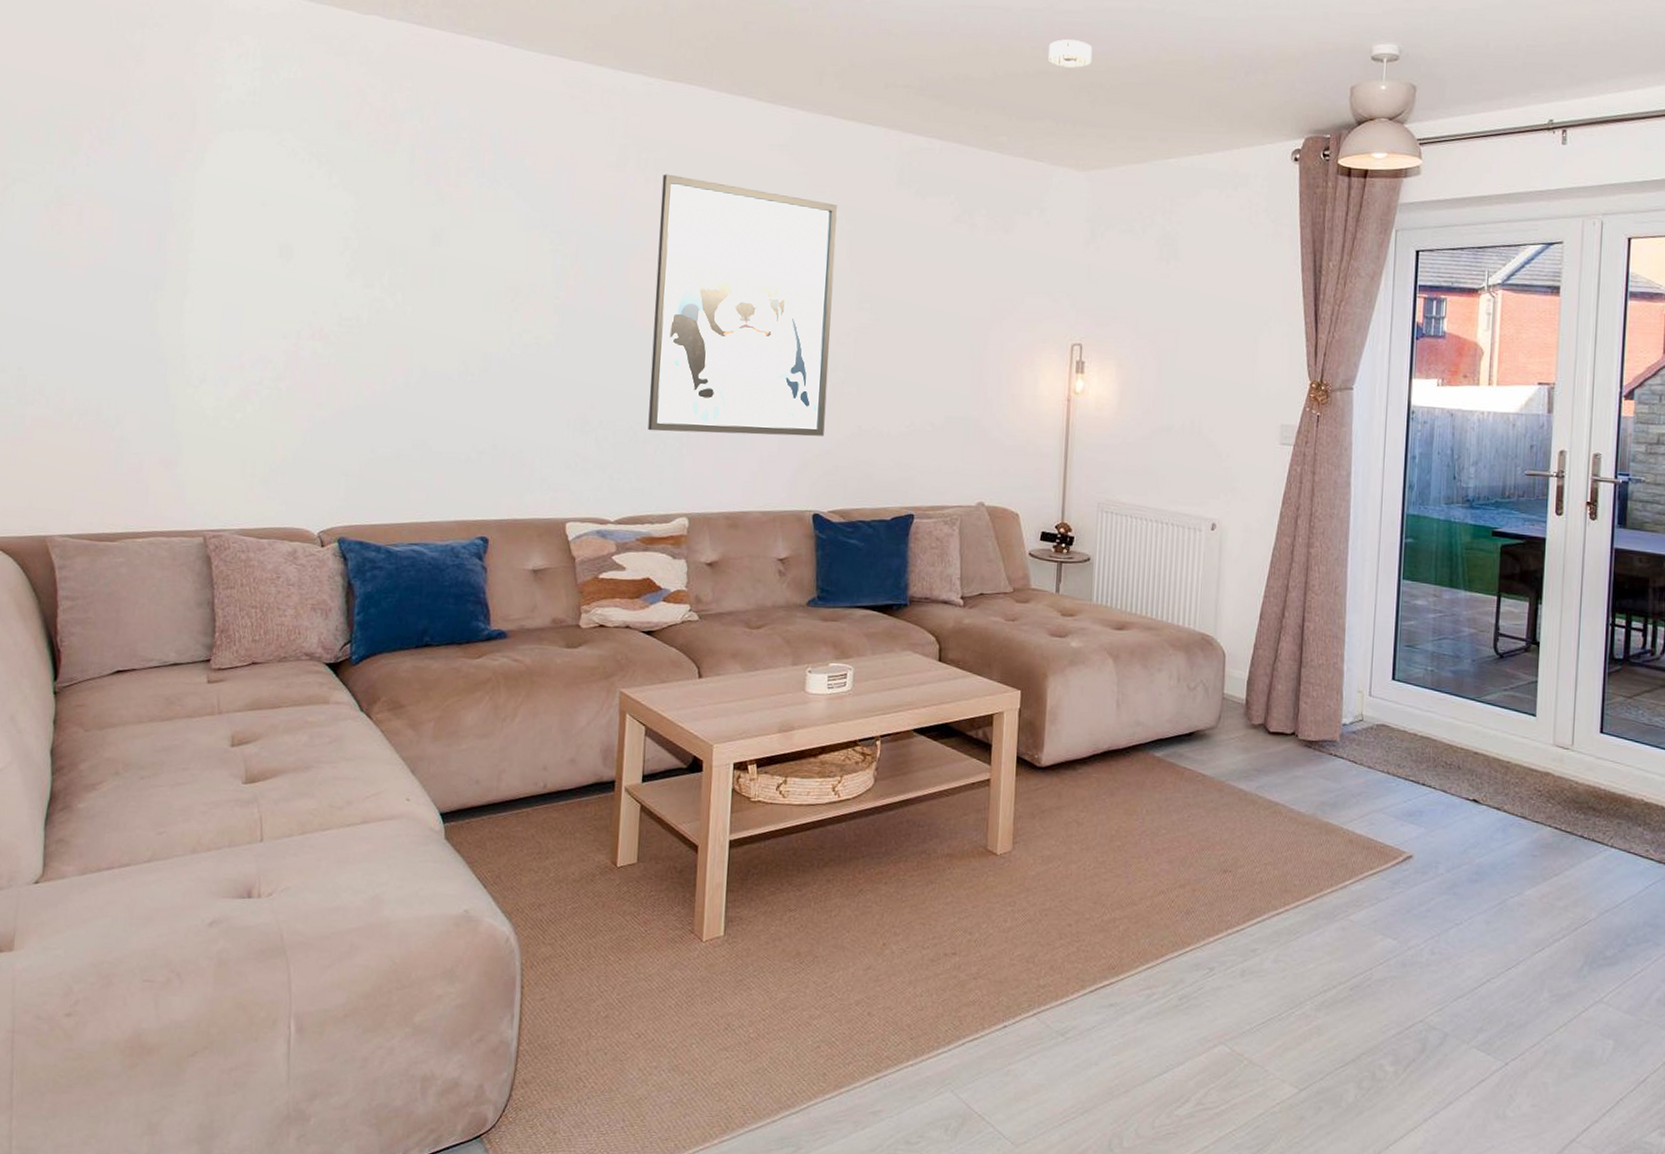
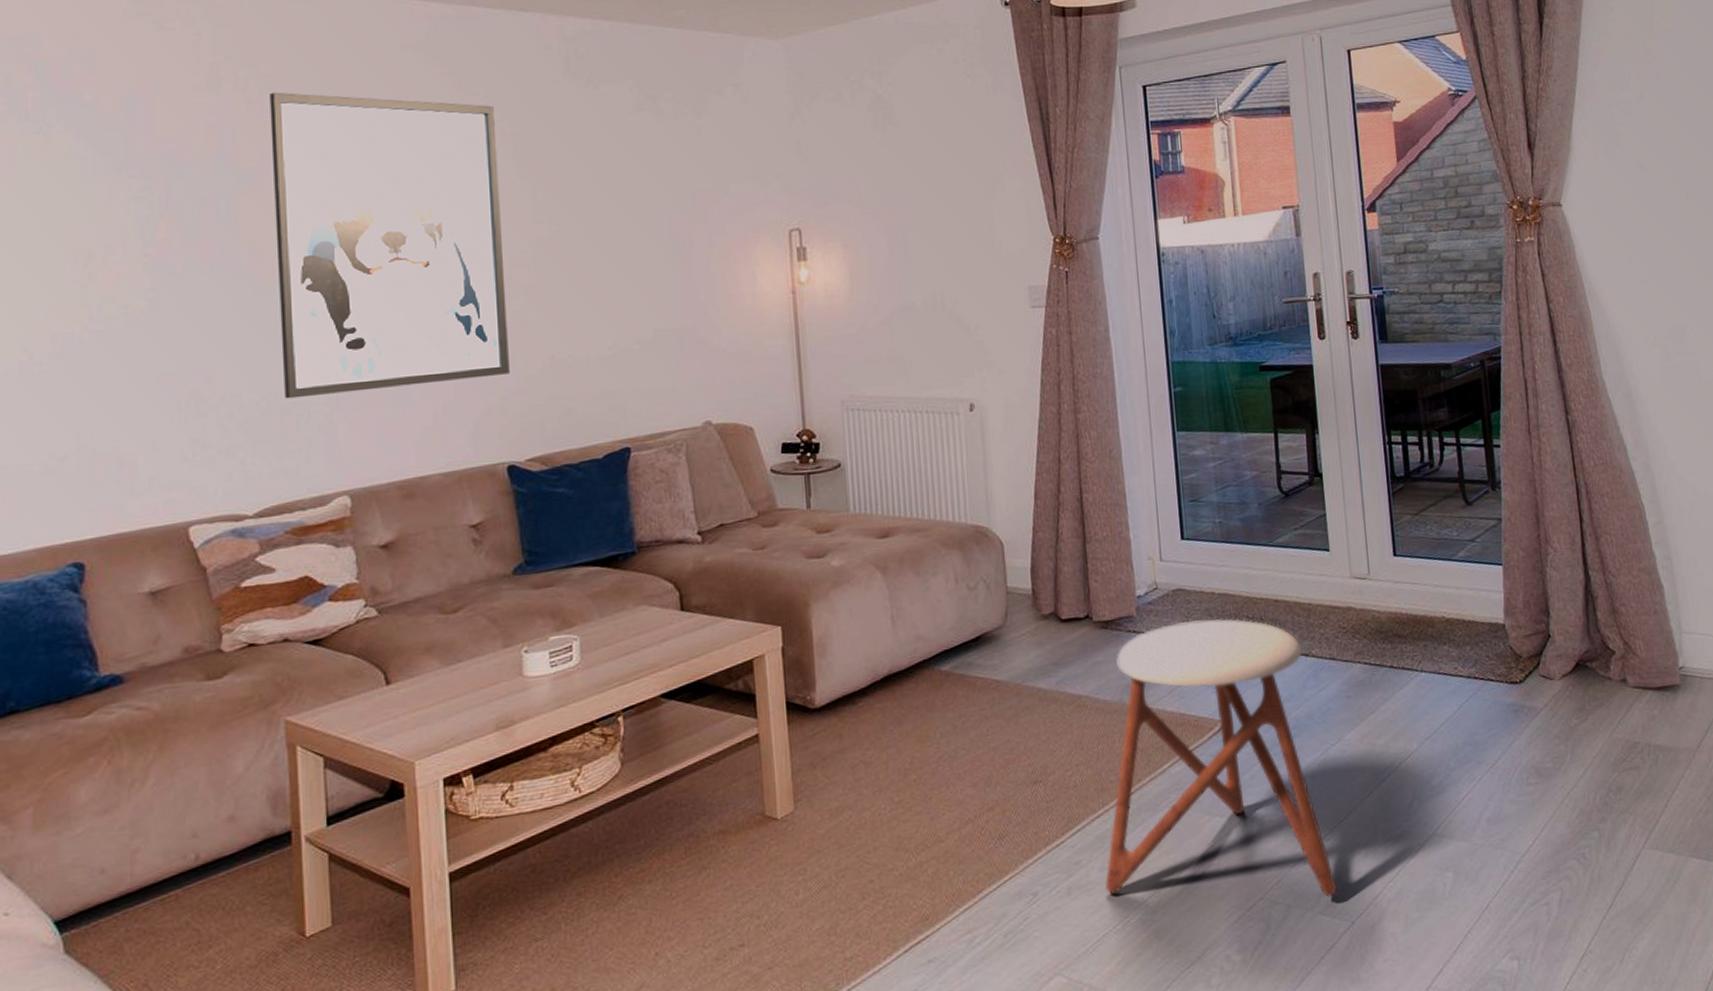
stool: none [1276,755,1496,1035] -> present [1105,618,1337,897]

